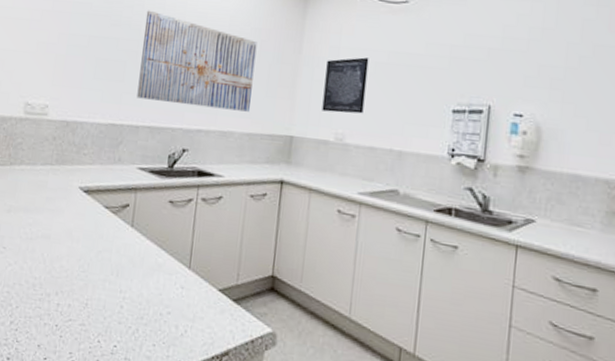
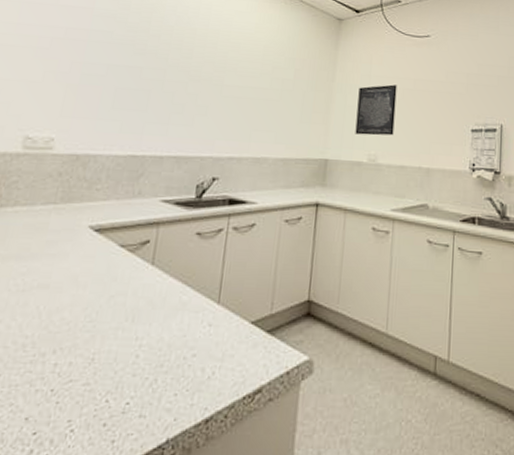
wall art: present [137,10,257,112] -> none [161,39,291,138]

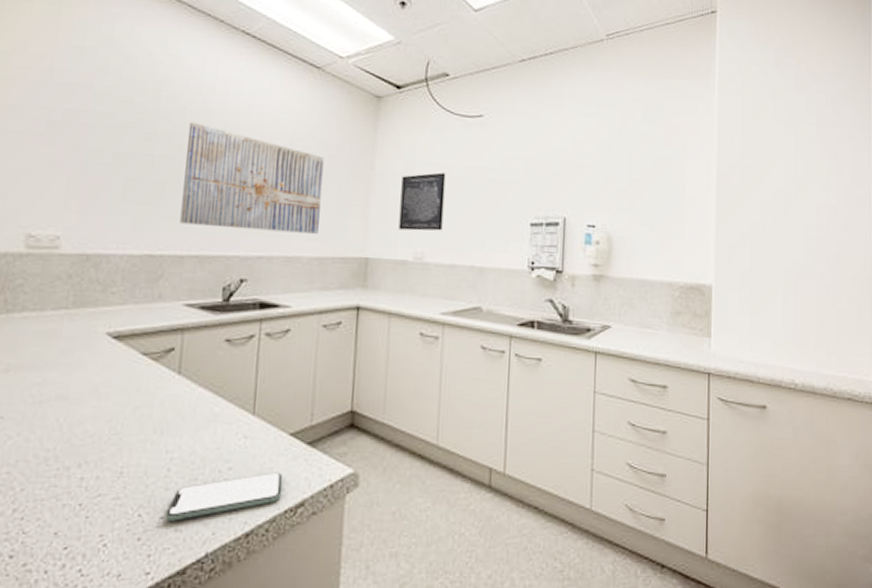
smartphone: none [131,359,243,407] -> present [165,472,283,521]
wall art: none [161,39,291,138] -> present [180,122,324,234]

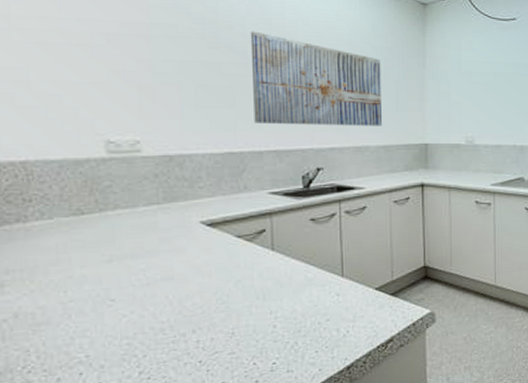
smartphone: present [165,472,283,521] -> none [277,318,374,365]
wall art: present [398,172,446,231] -> none [451,69,488,119]

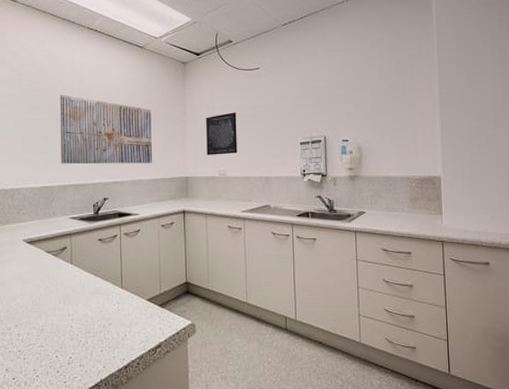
wall art: none [451,69,488,119] -> present [206,112,237,155]

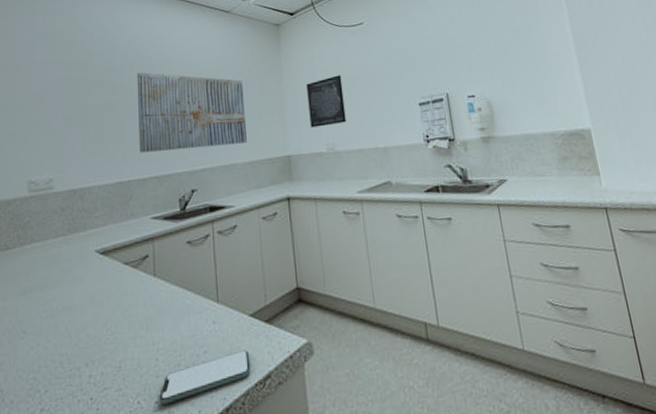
smartphone: none [73,325,145,360] -> present [159,350,251,405]

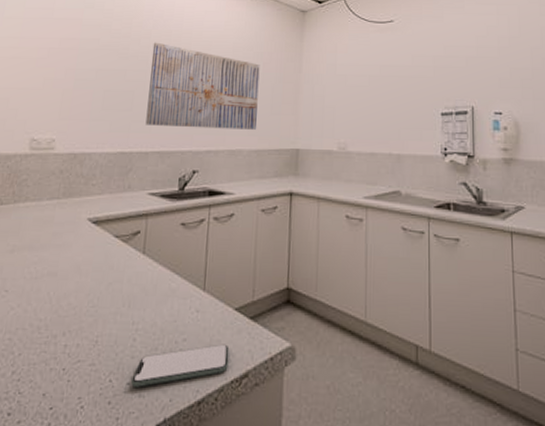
wall art: present [306,75,346,128] -> none [324,72,363,124]

